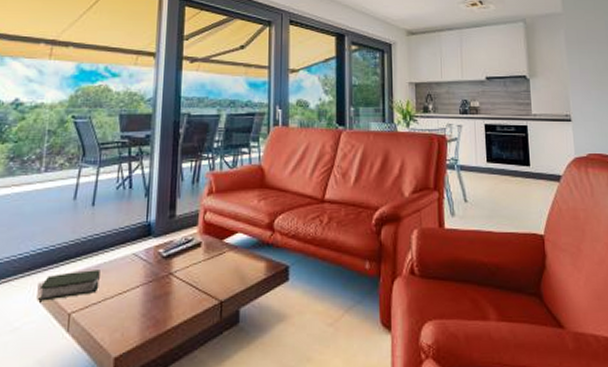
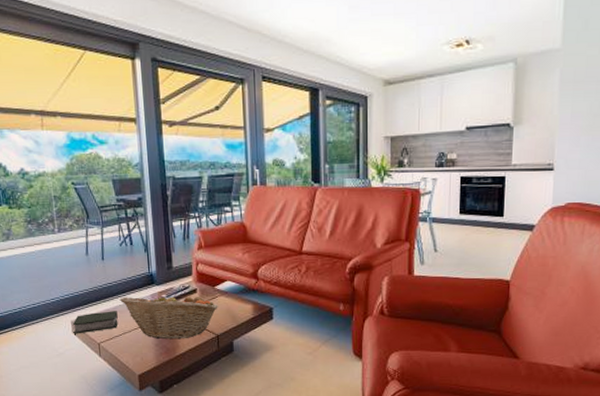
fruit basket: none [106,247,225,308] -> present [120,292,218,340]

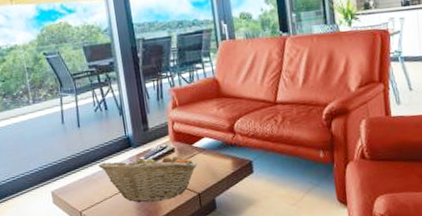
book: present [72,311,118,334] -> none [52,177,99,205]

